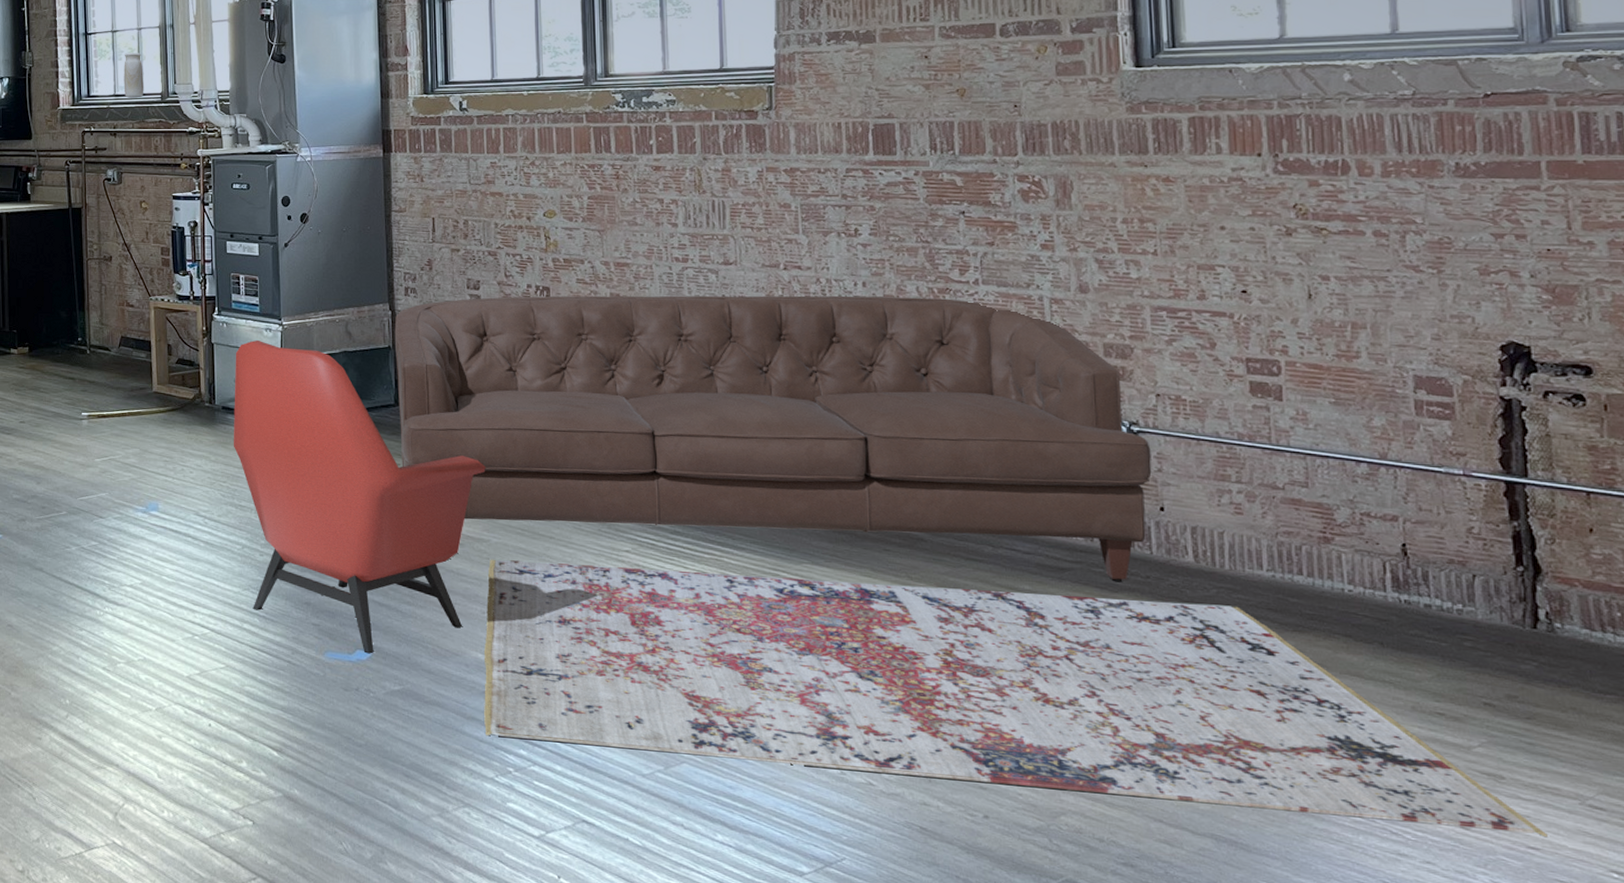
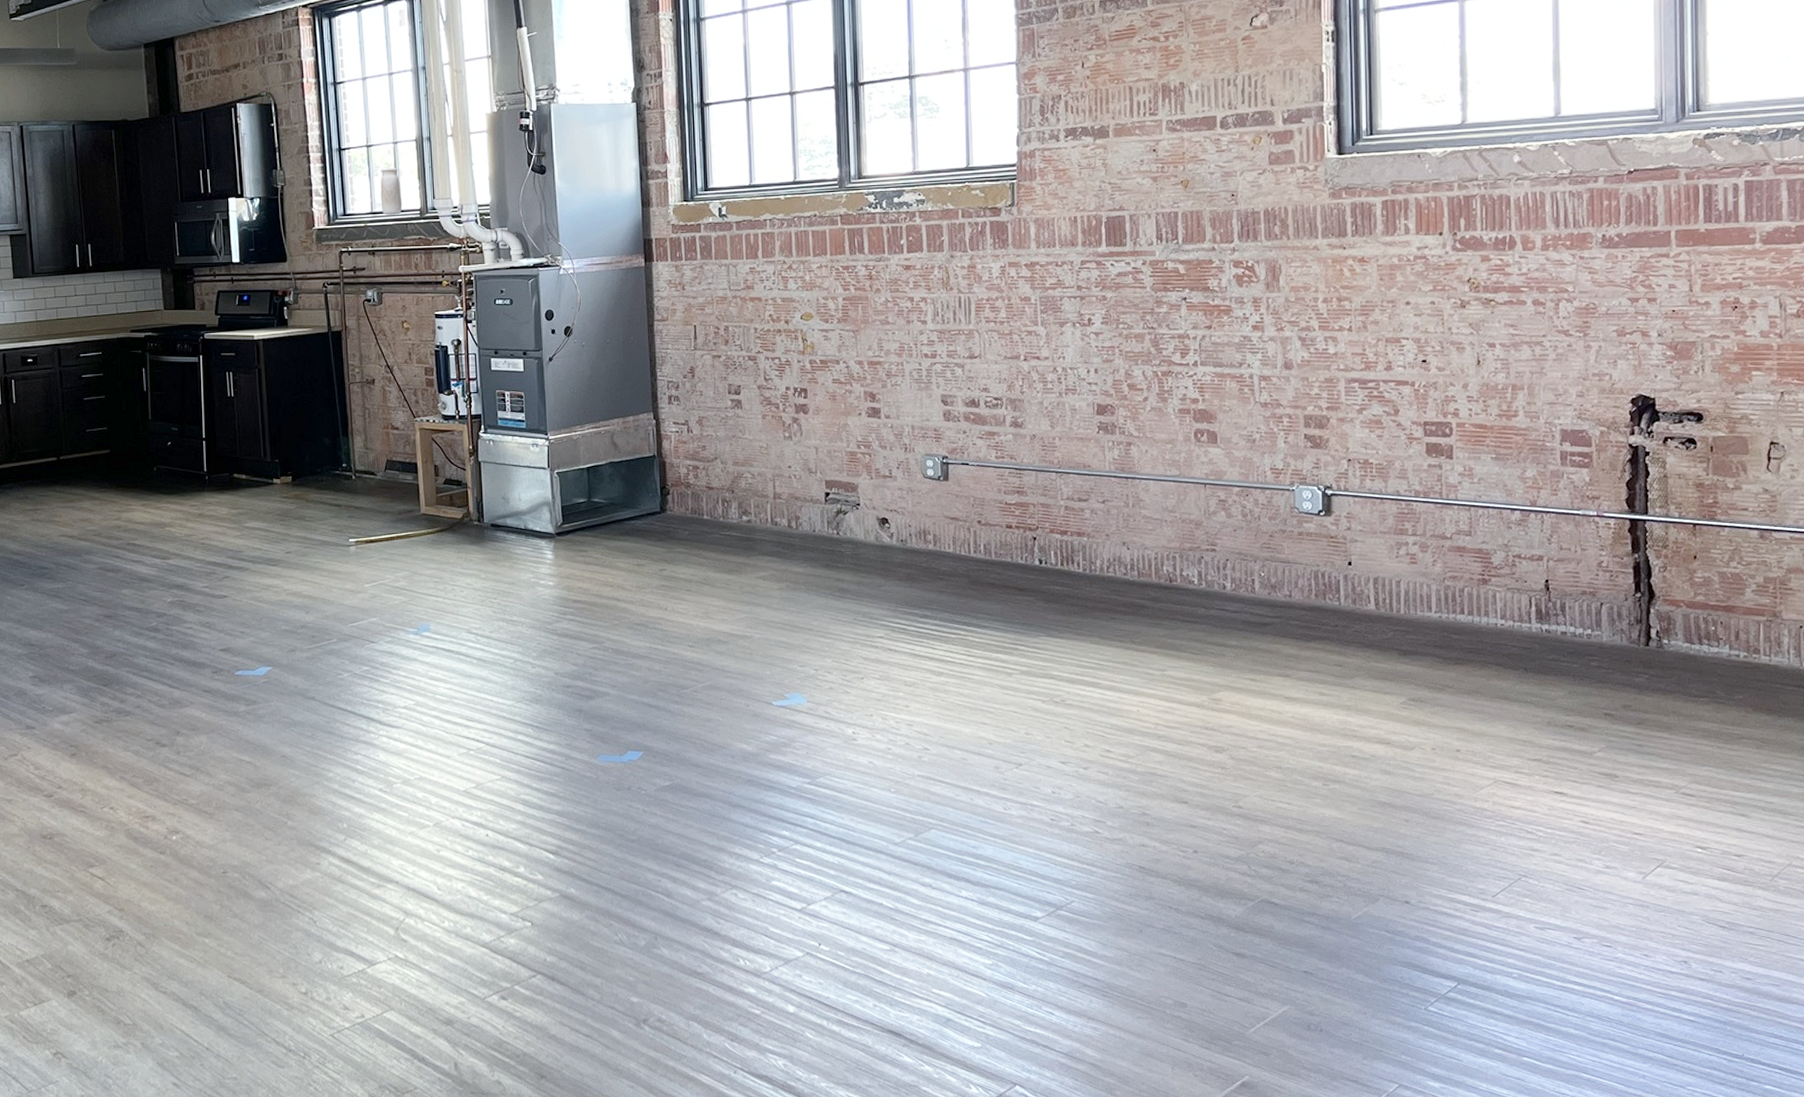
armchair: present [233,339,486,654] -> none [502,455,748,754]
sofa: present [394,295,1152,583] -> none [659,380,1342,632]
area rug: present [483,559,1548,838] -> none [748,646,1649,824]

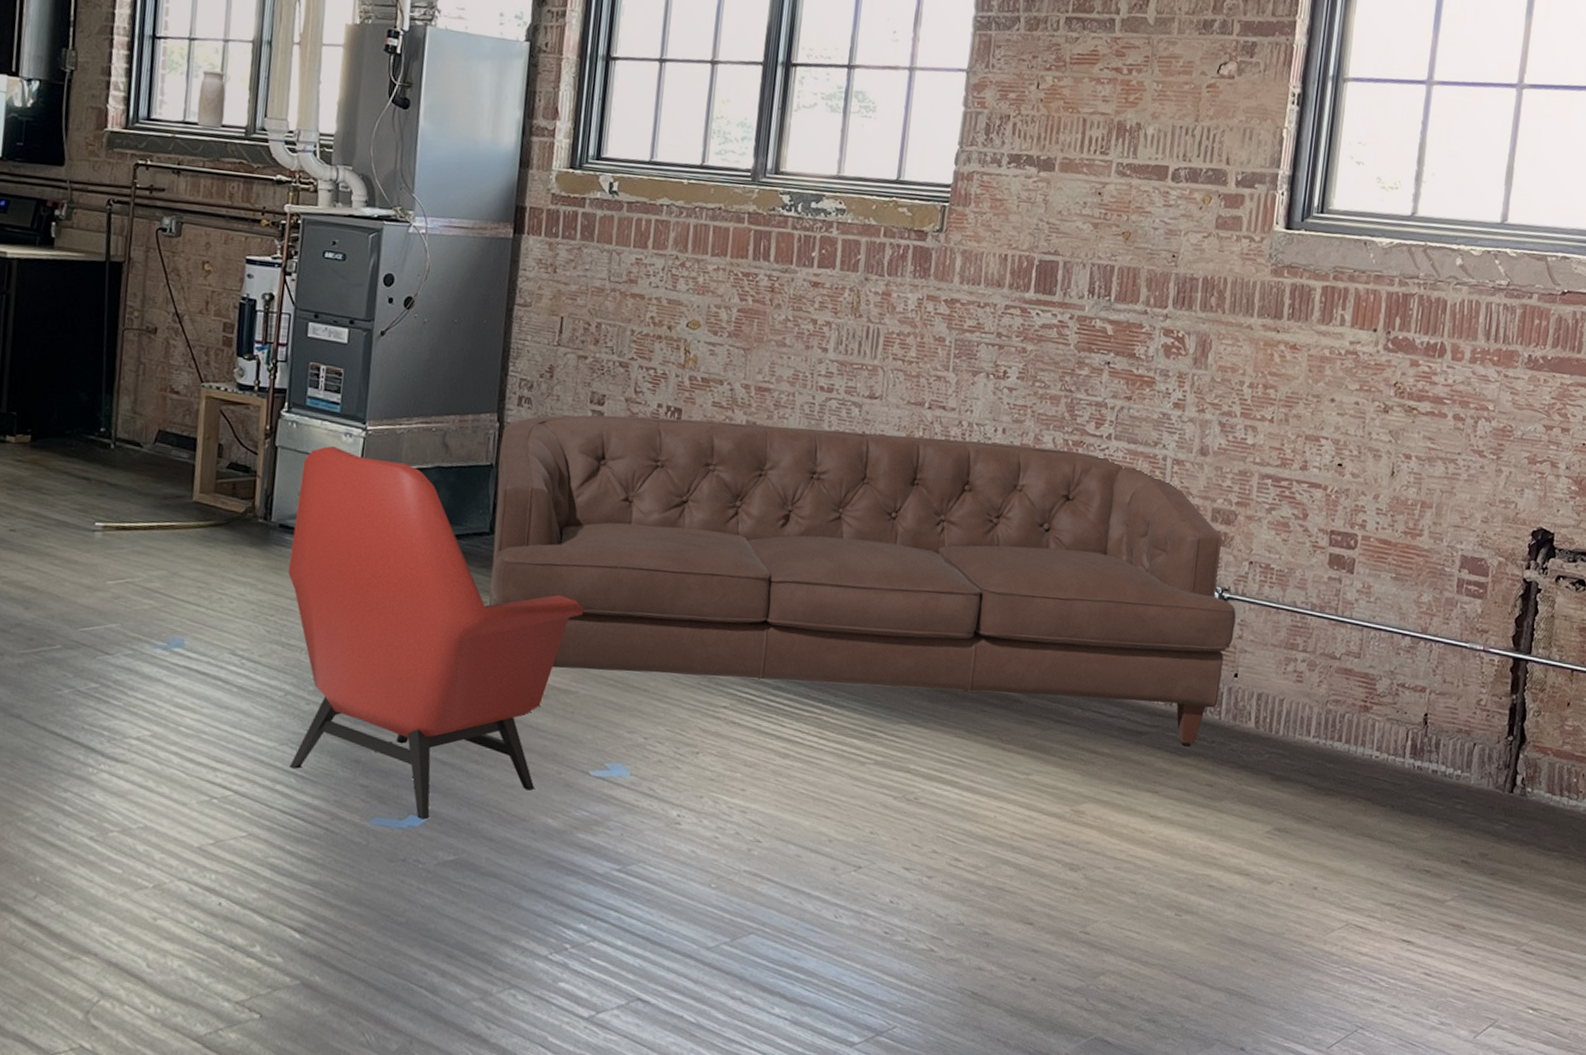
armchair: none [502,455,748,754] -> present [287,445,584,820]
sofa: none [659,380,1342,632] -> present [488,414,1236,747]

